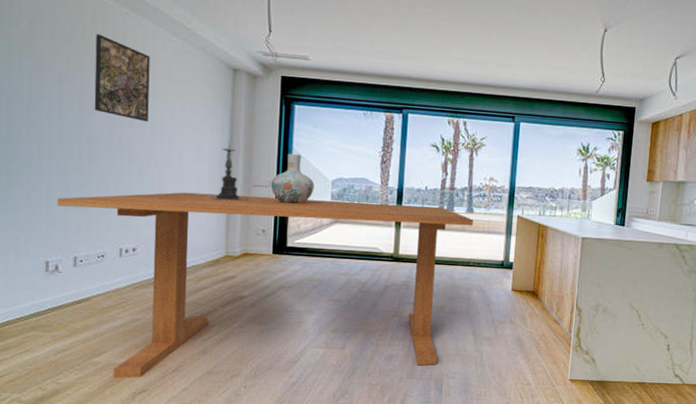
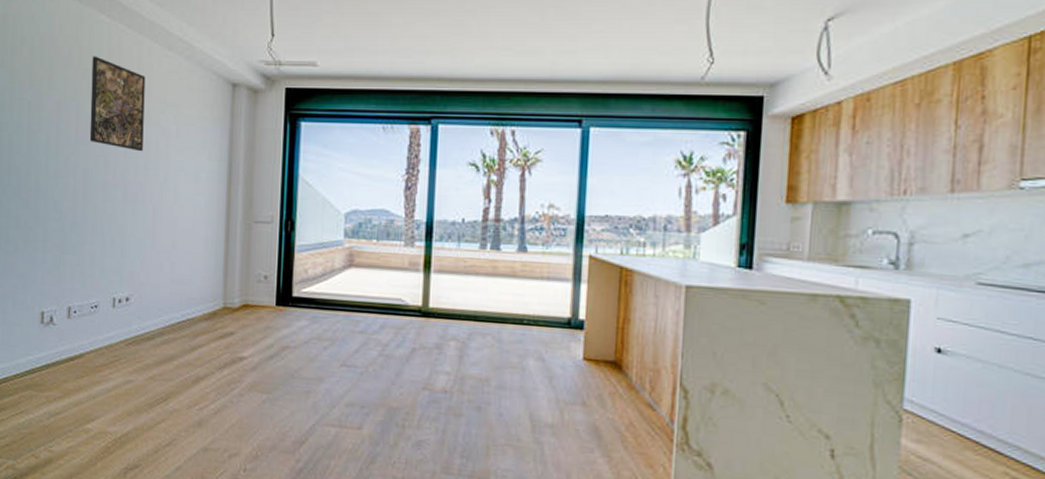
dining table: present [57,192,473,379] -> none [53,231,527,458]
candle holder: present [206,142,249,201] -> none [203,171,250,241]
vase: present [271,154,314,204] -> none [274,182,324,244]

